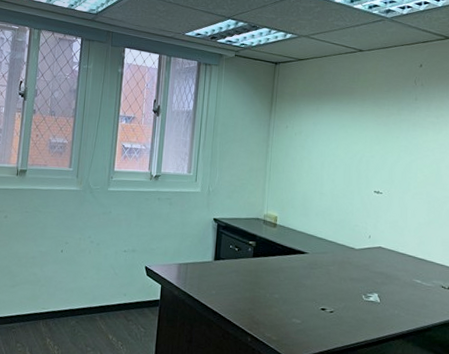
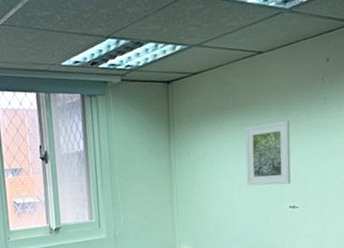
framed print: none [336,112,381,170] -> present [245,121,291,186]

